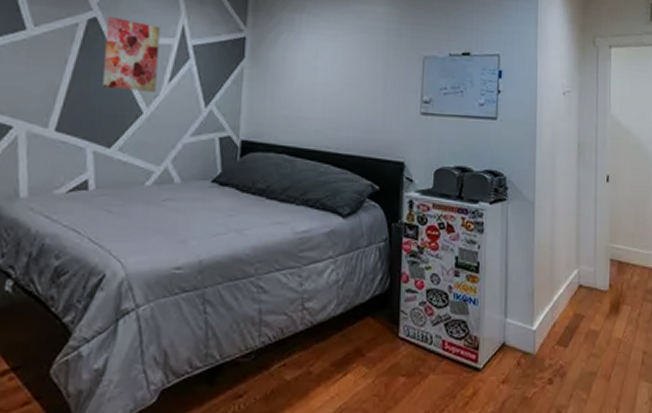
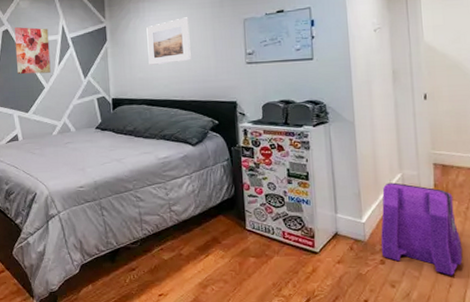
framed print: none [298,42,357,102] -> present [146,17,191,65]
backpack: none [550,280,631,398] -> present [381,182,463,276]

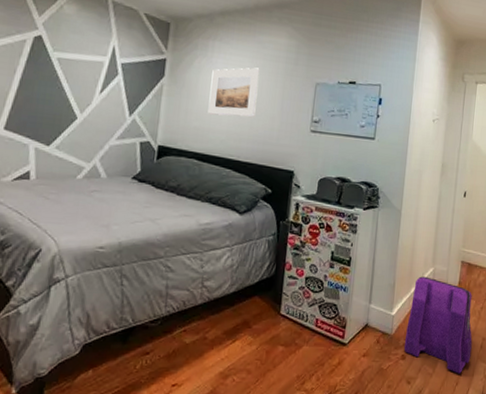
wall art: present [14,27,51,75] -> none [44,36,95,101]

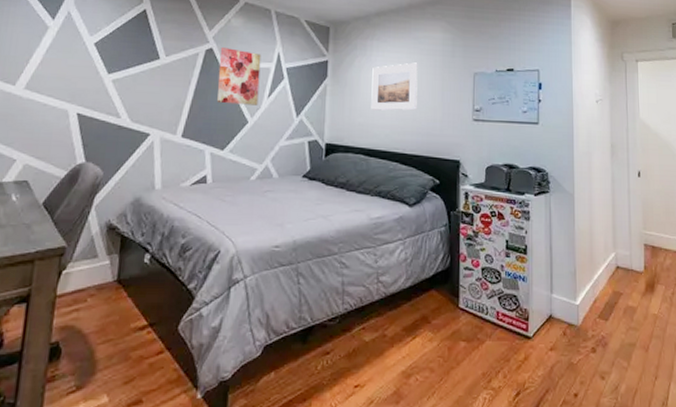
wall art: none [44,36,95,101] -> present [216,47,262,106]
backpack: present [404,276,473,374] -> none [593,262,668,367]

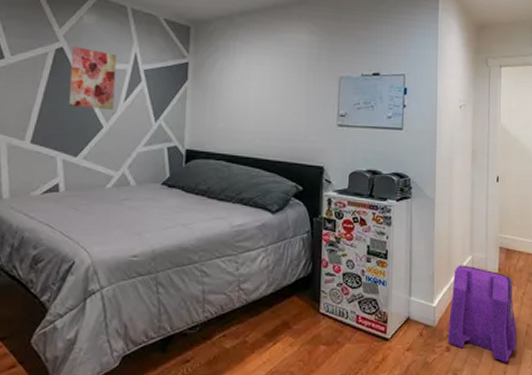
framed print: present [371,62,418,111] -> none [233,65,283,116]
backpack: none [593,262,668,367] -> present [448,265,517,363]

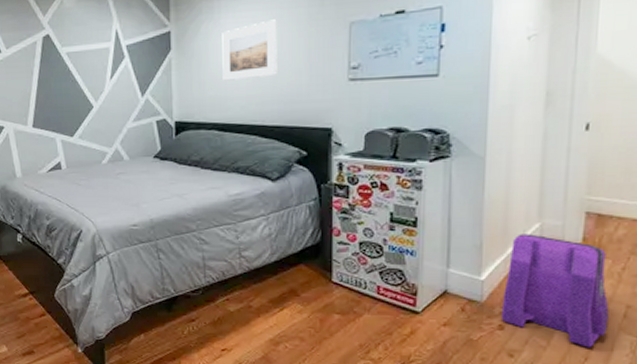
wall art: present [68,47,117,110] -> none [56,31,101,91]
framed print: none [233,65,283,116] -> present [222,19,277,81]

